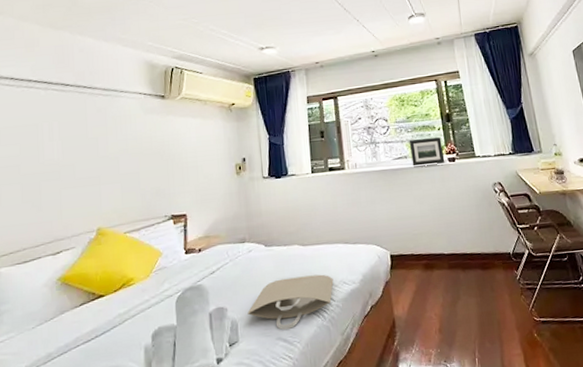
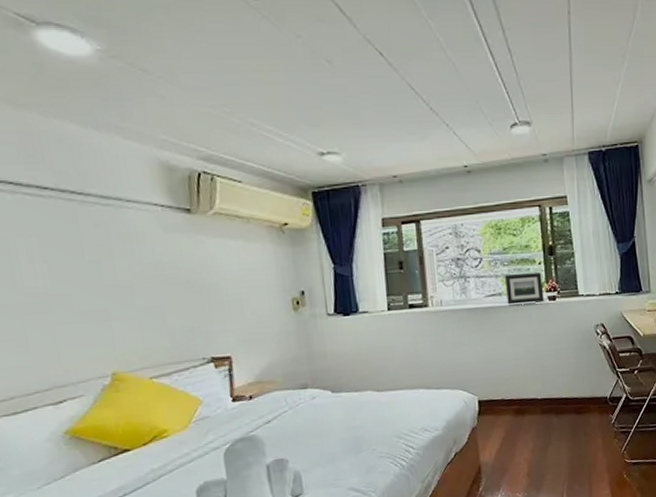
tote bag: present [247,274,334,330] -> none [313,421,413,480]

